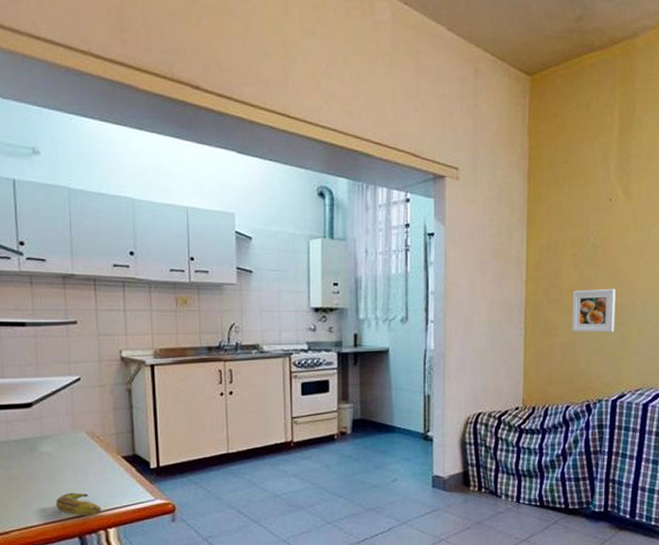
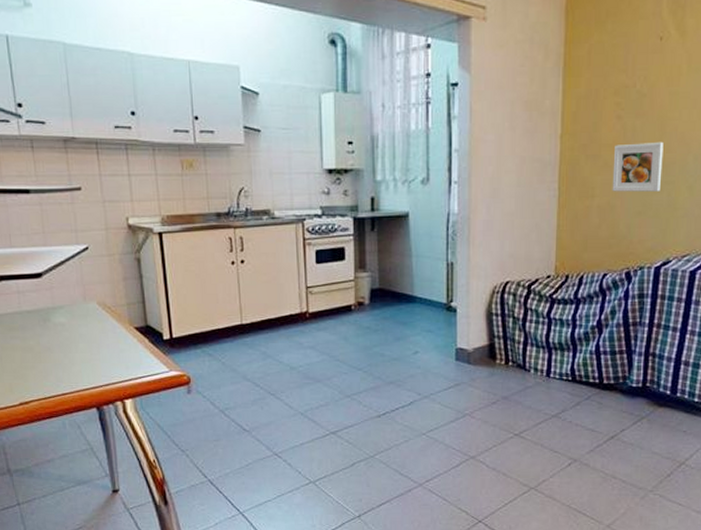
banana: present [56,492,101,516] -> none [72,363,117,387]

